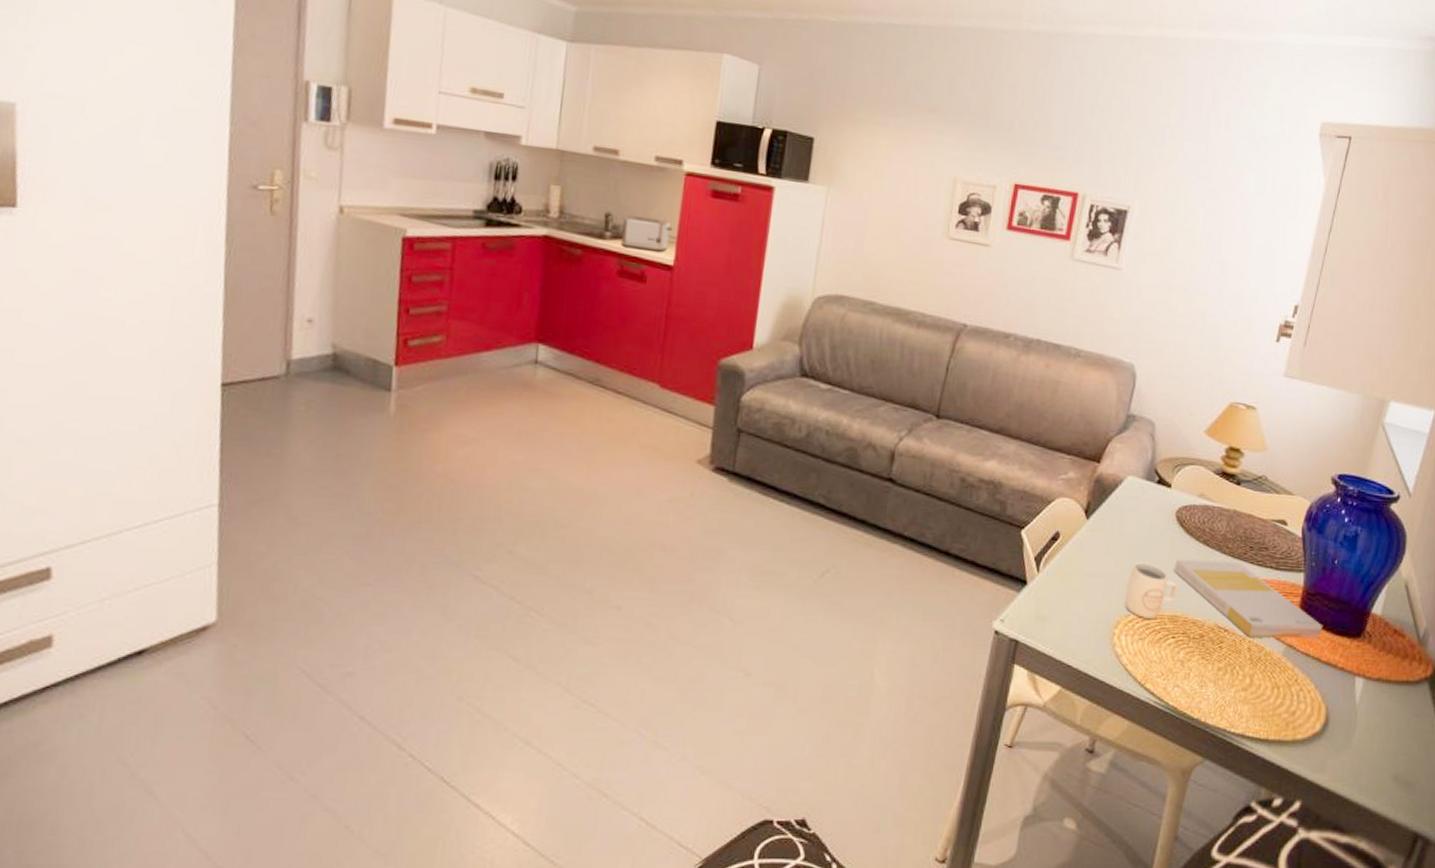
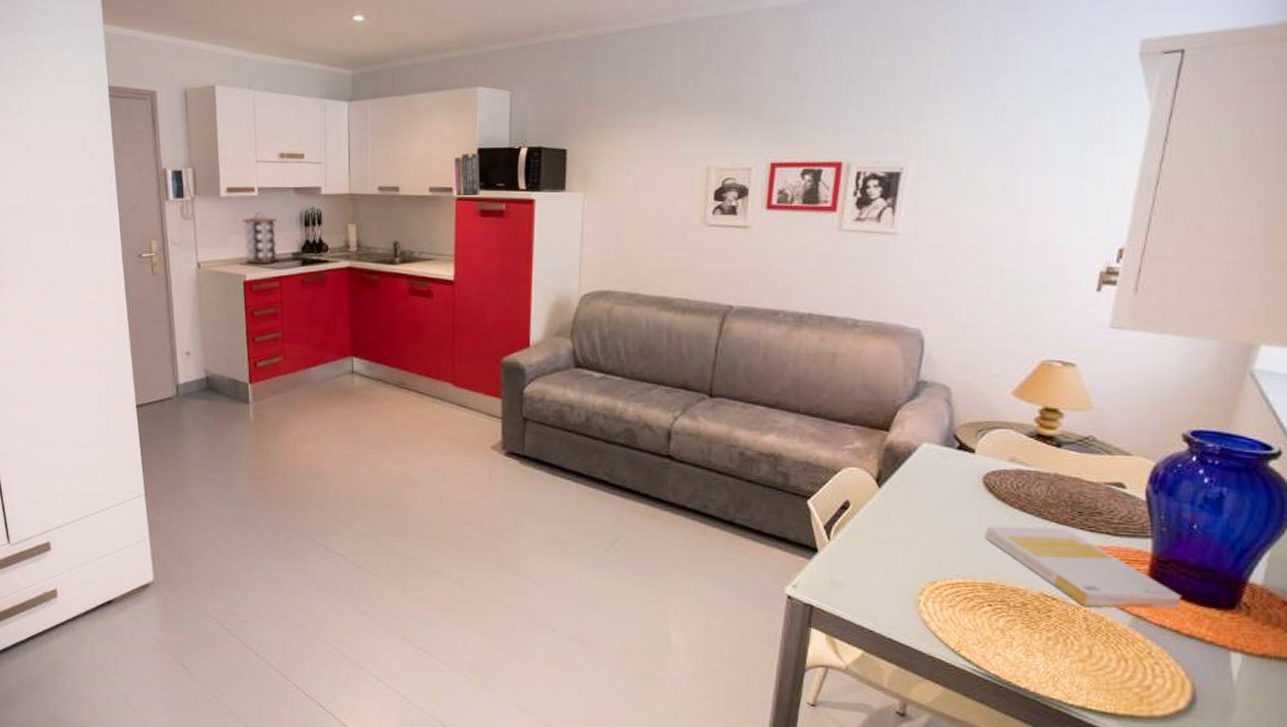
spice rack: none [408,154,459,219] -> present [243,212,278,264]
toaster: present [621,215,673,253] -> none [409,241,450,271]
books: none [686,124,718,173] -> present [454,153,480,196]
mug: present [1124,562,1178,620] -> none [929,529,992,587]

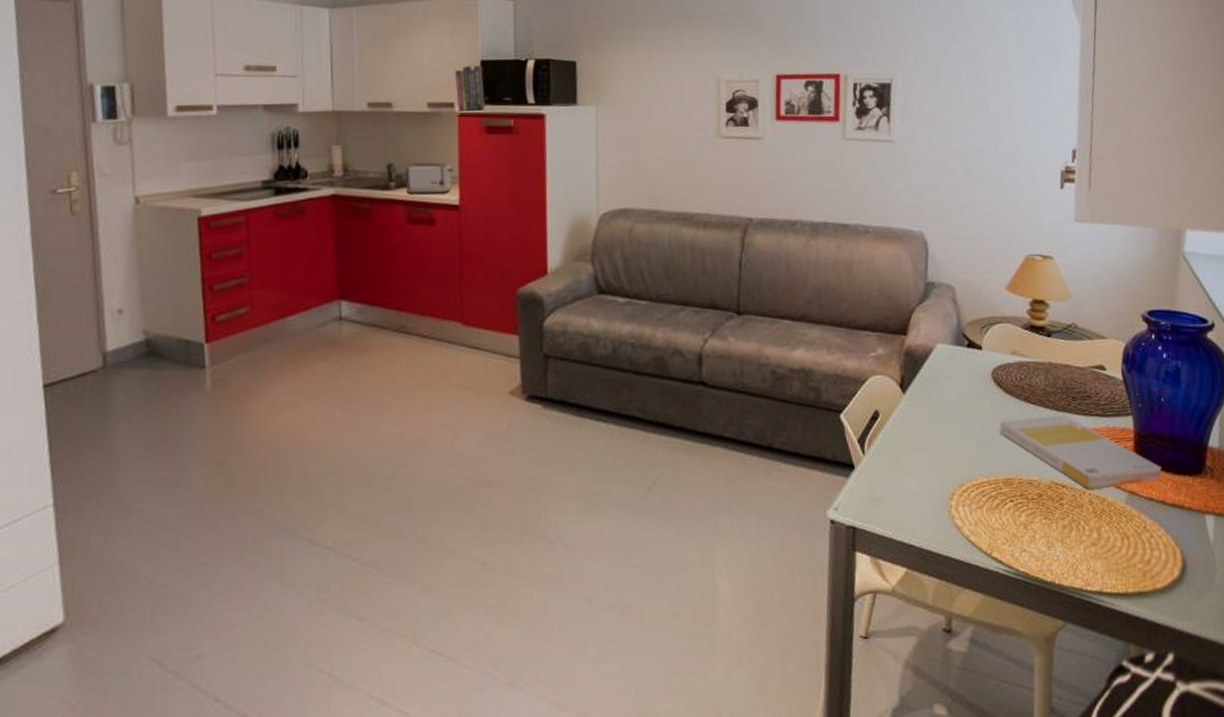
spice rack: present [243,212,278,264] -> none [197,134,244,196]
toaster: none [409,241,450,271] -> present [406,162,454,196]

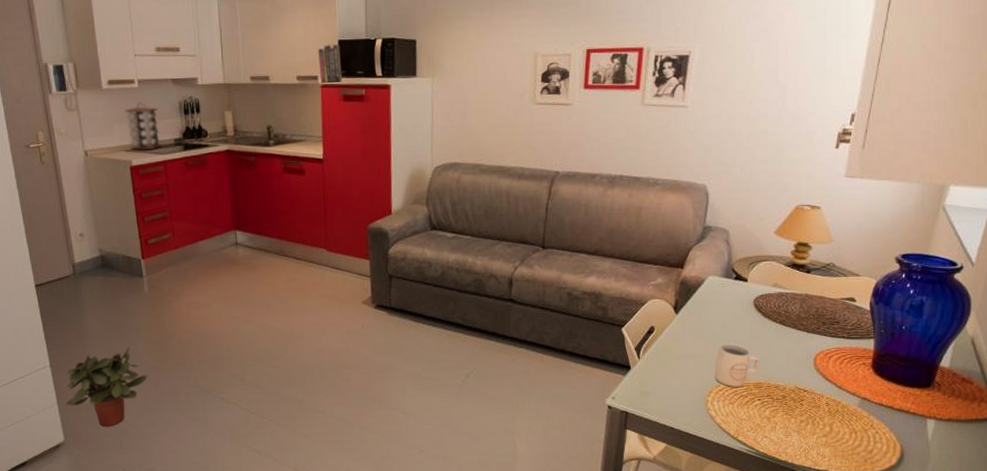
potted plant: none [72,470,201,595] -> present [66,347,148,427]
spice rack: none [197,134,244,196] -> present [125,102,162,150]
toaster: present [406,162,454,196] -> none [281,124,318,151]
mug: none [955,428,1008,487] -> present [714,343,760,388]
book: present [999,415,1162,490] -> none [756,336,894,395]

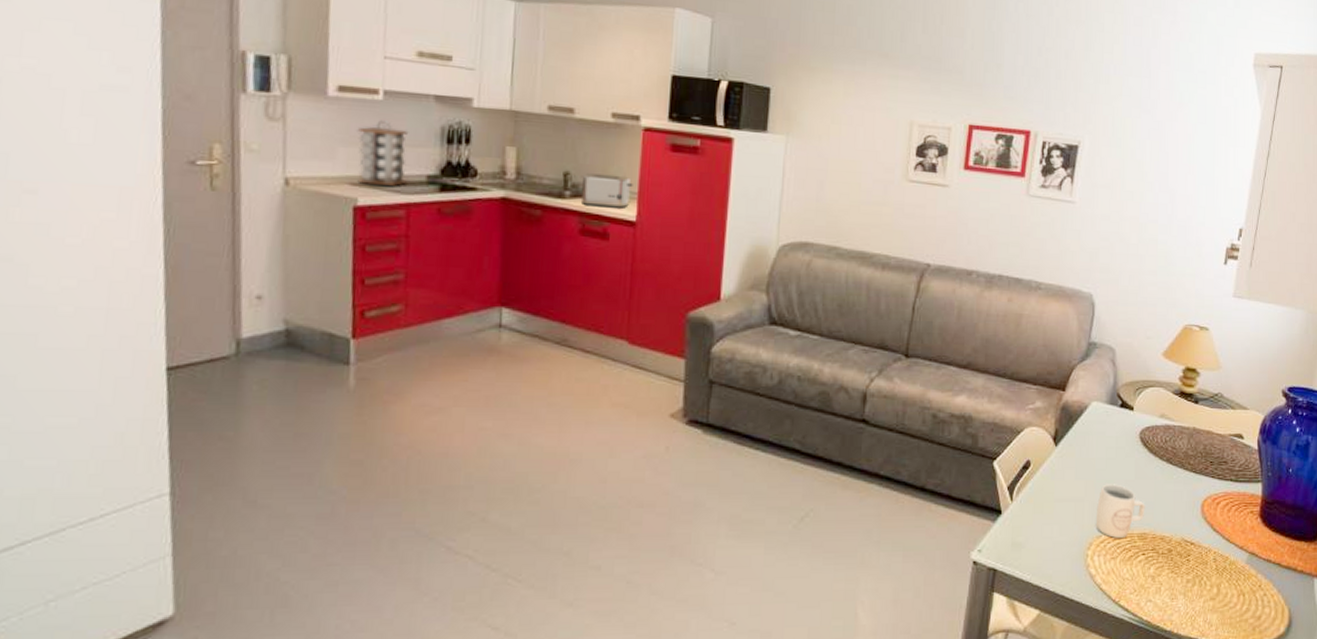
potted plant: present [66,347,148,427] -> none [187,468,334,591]
toaster: none [281,124,318,151] -> present [581,173,633,210]
books: present [318,44,342,83] -> none [643,79,673,127]

